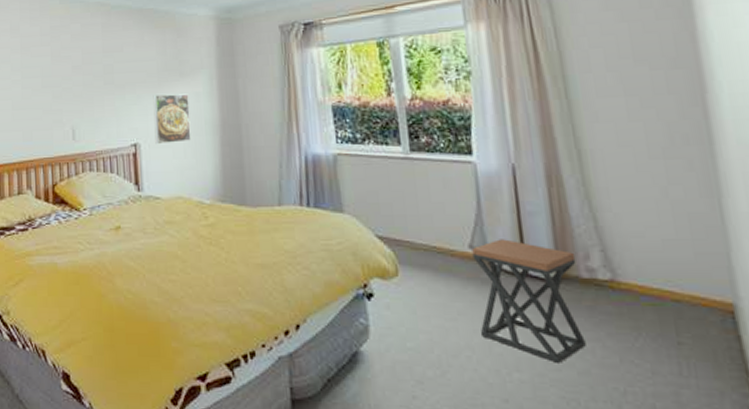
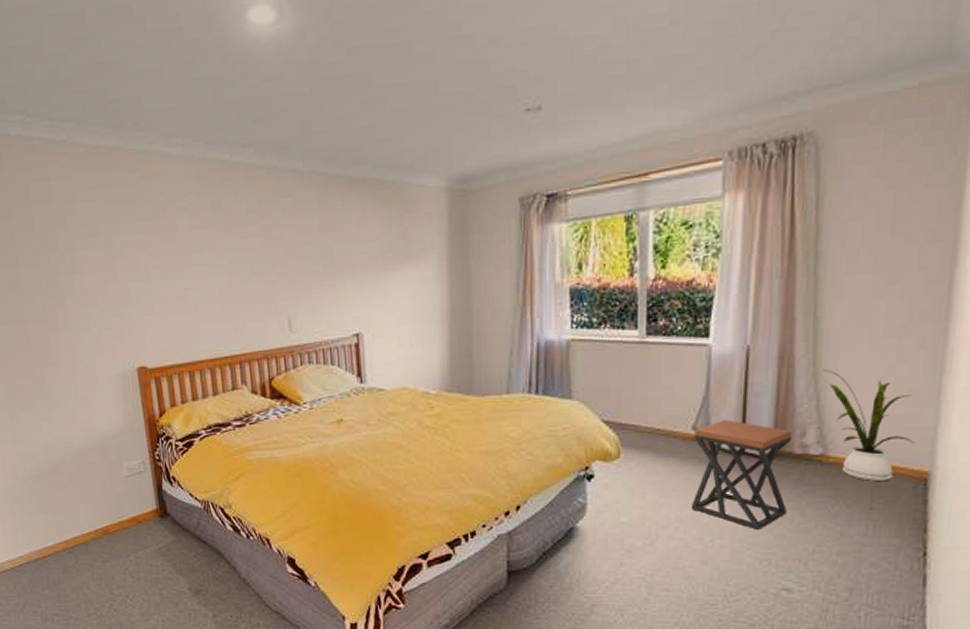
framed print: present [153,94,191,145] -> none [376,277,418,334]
house plant: none [595,190,710,312] -> present [824,370,915,481]

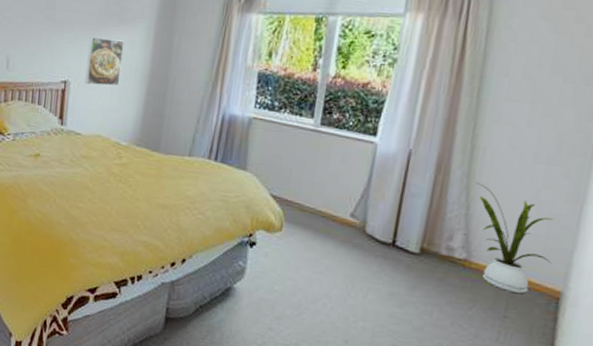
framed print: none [376,277,418,334] -> present [84,37,125,86]
stool: present [692,420,793,530] -> none [341,212,441,319]

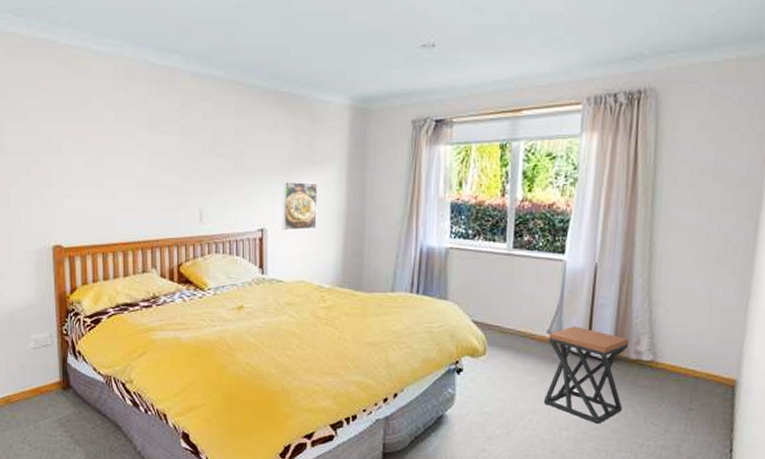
stool: none [341,212,441,319] -> present [544,326,629,424]
house plant: present [476,183,554,294] -> none [656,288,726,386]

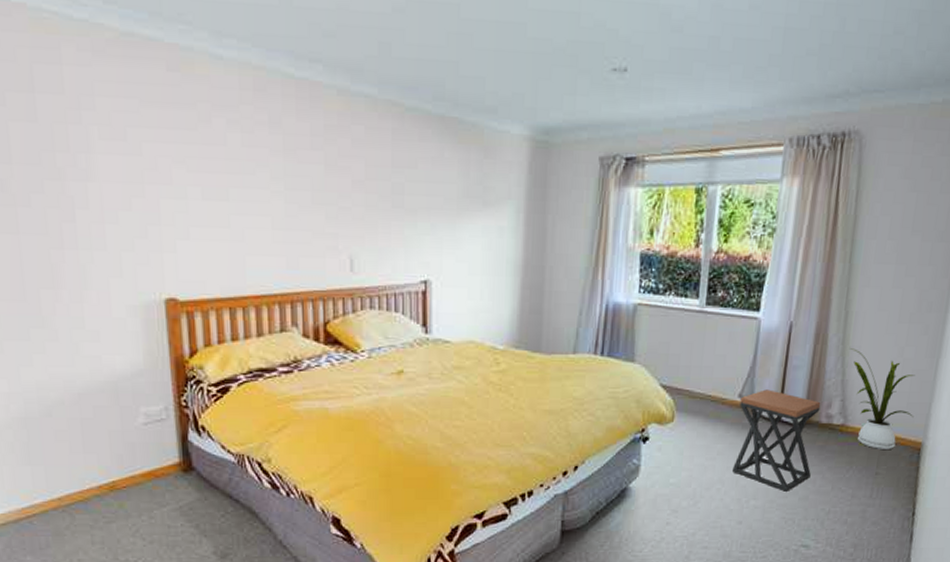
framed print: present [282,182,318,231] -> none [449,225,491,283]
house plant: none [656,288,726,386] -> present [850,348,915,449]

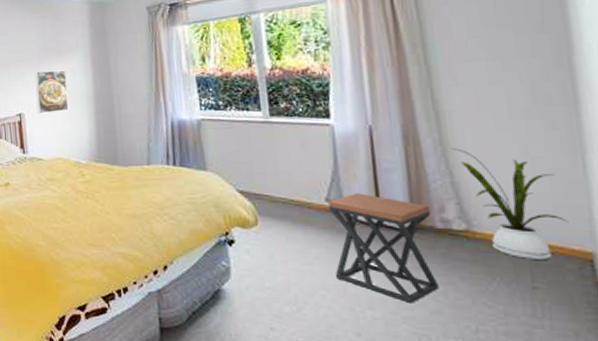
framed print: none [449,225,491,283] -> present [34,70,69,114]

